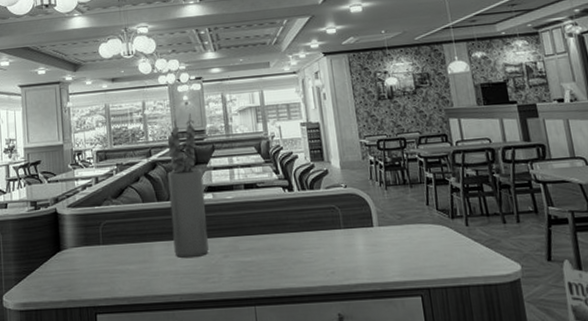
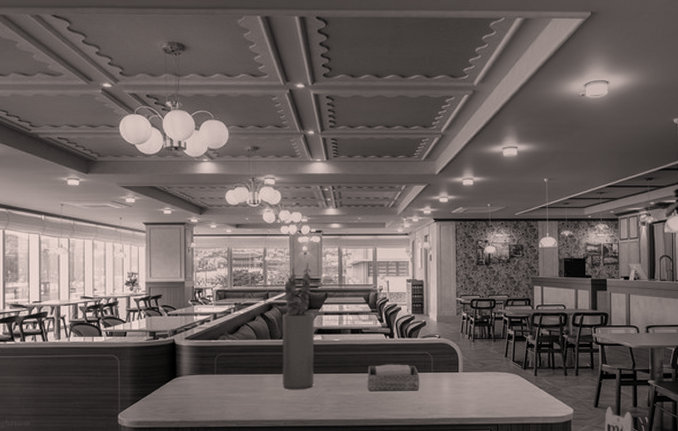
napkin holder: none [267,221,330,255] -> present [367,364,420,391]

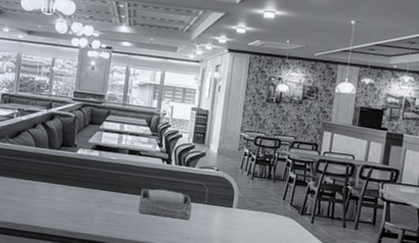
vase: present [282,263,315,390] -> none [55,78,97,202]

